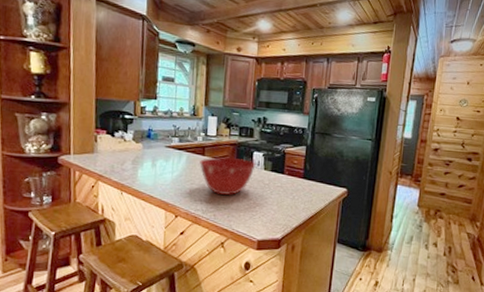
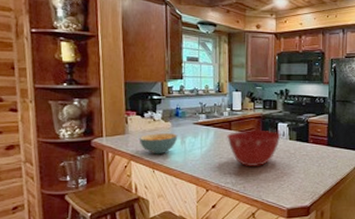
cereal bowl: none [108,154,149,176] -> present [139,133,178,154]

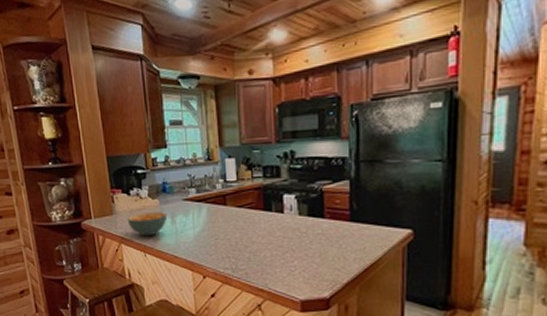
mixing bowl: present [227,129,281,167] -> none [222,204,288,250]

